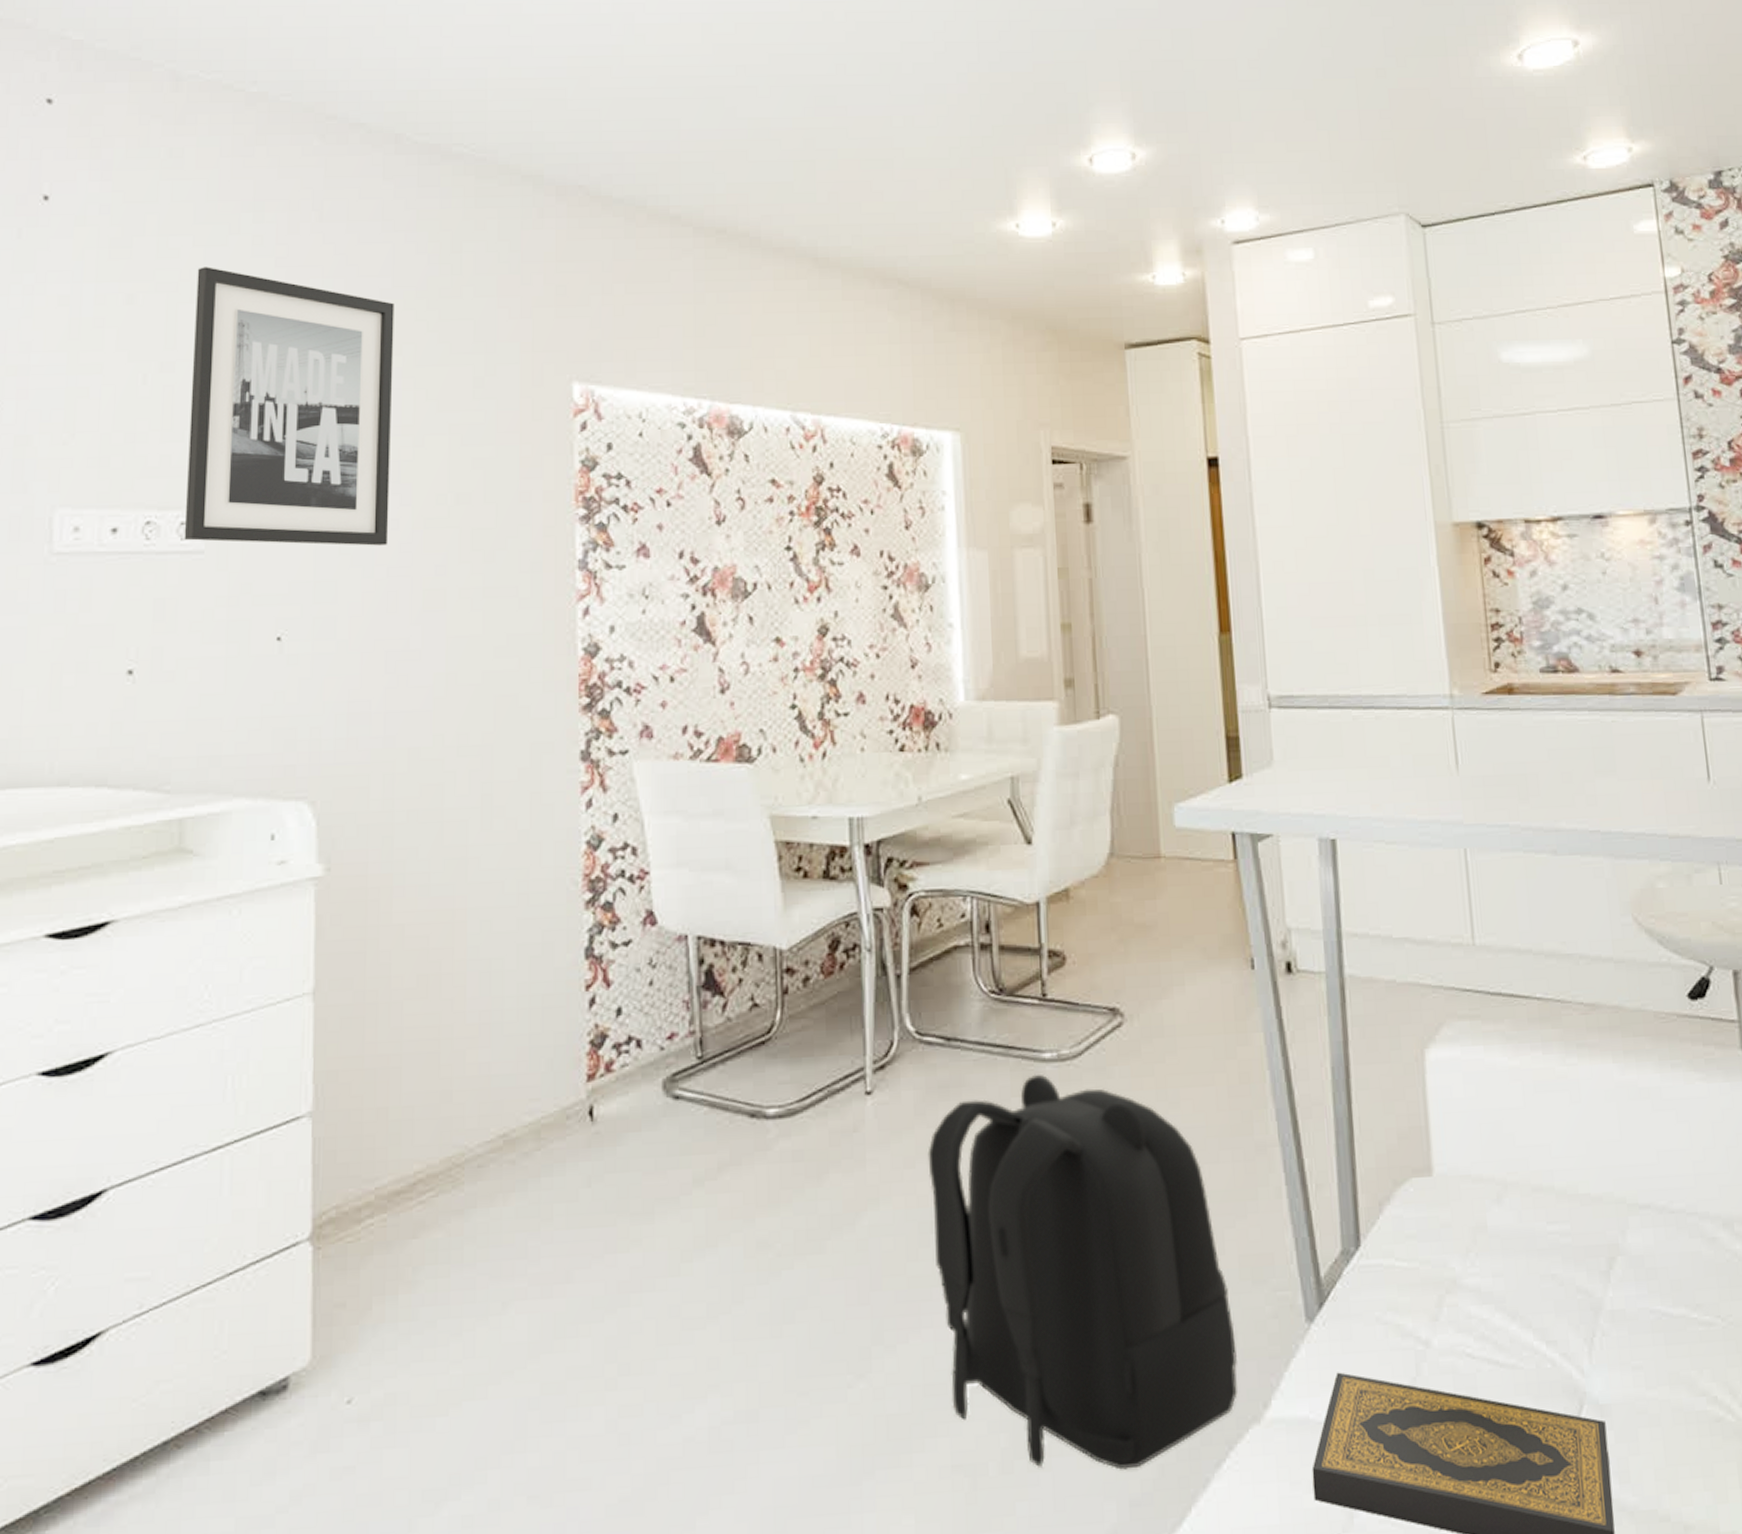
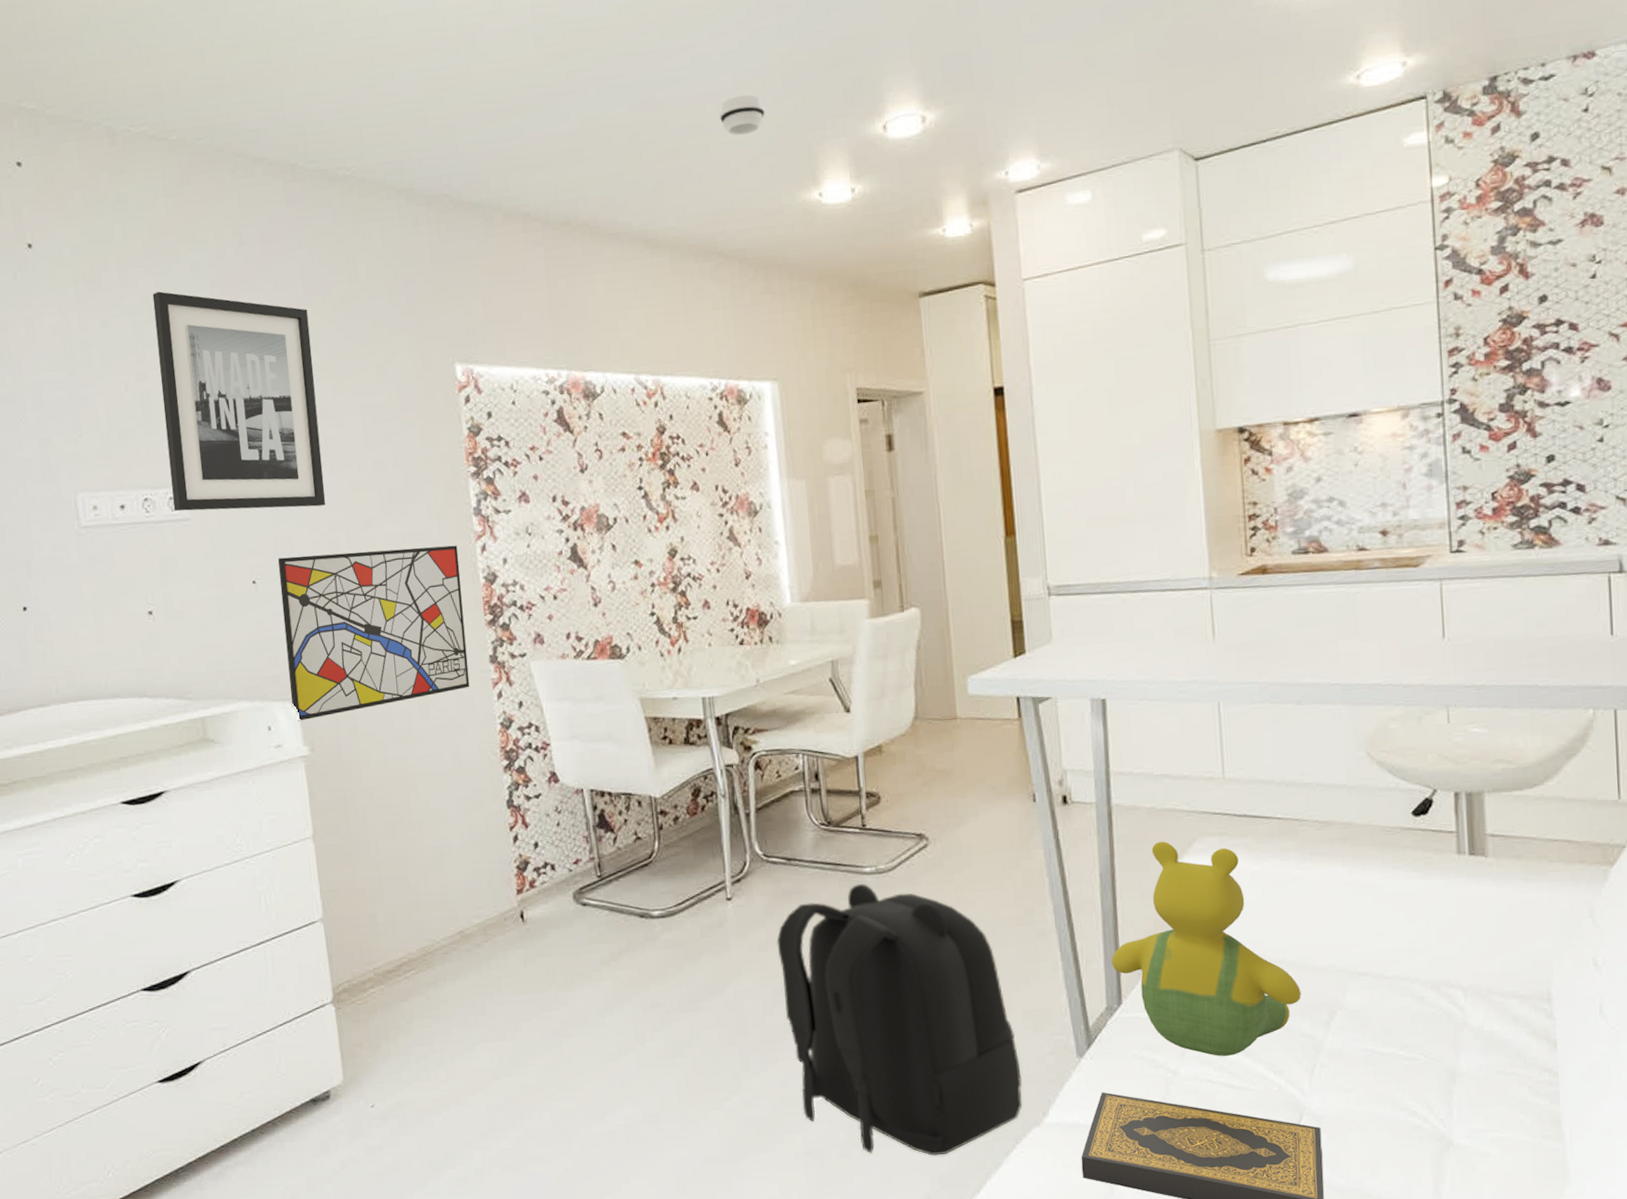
wall art: none [307,605,553,829] -> present [278,545,470,722]
smoke detector: none [908,111,959,153] -> present [719,95,765,135]
teddy bear: none [1346,1025,1574,1320] -> present [1111,841,1301,1056]

